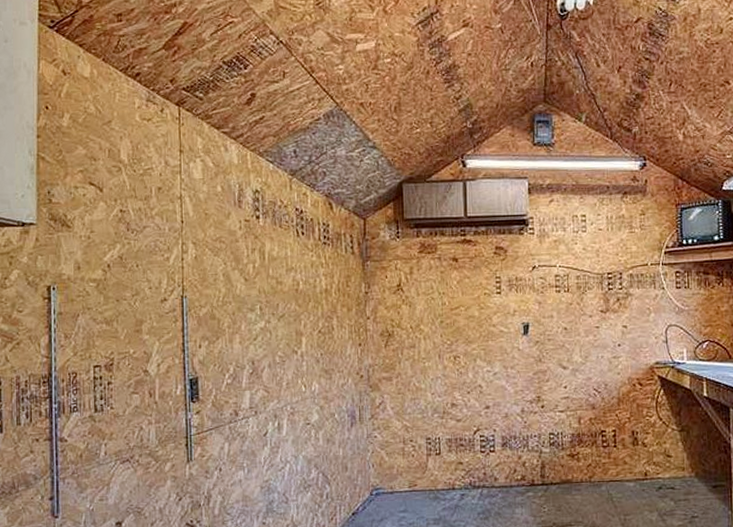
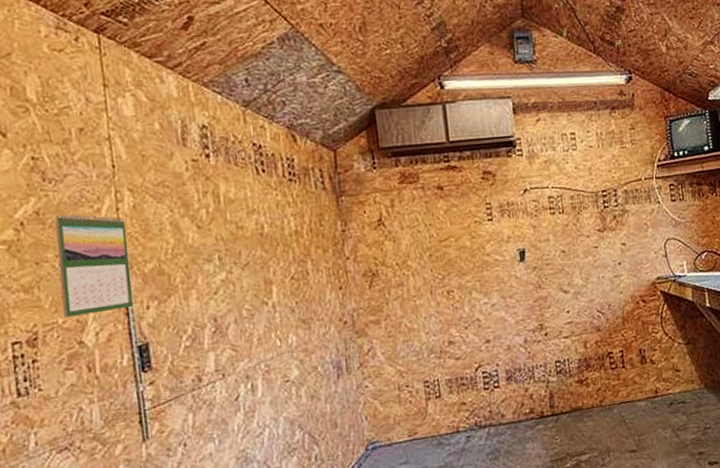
calendar: none [133,260,189,349] -> present [55,214,133,319]

